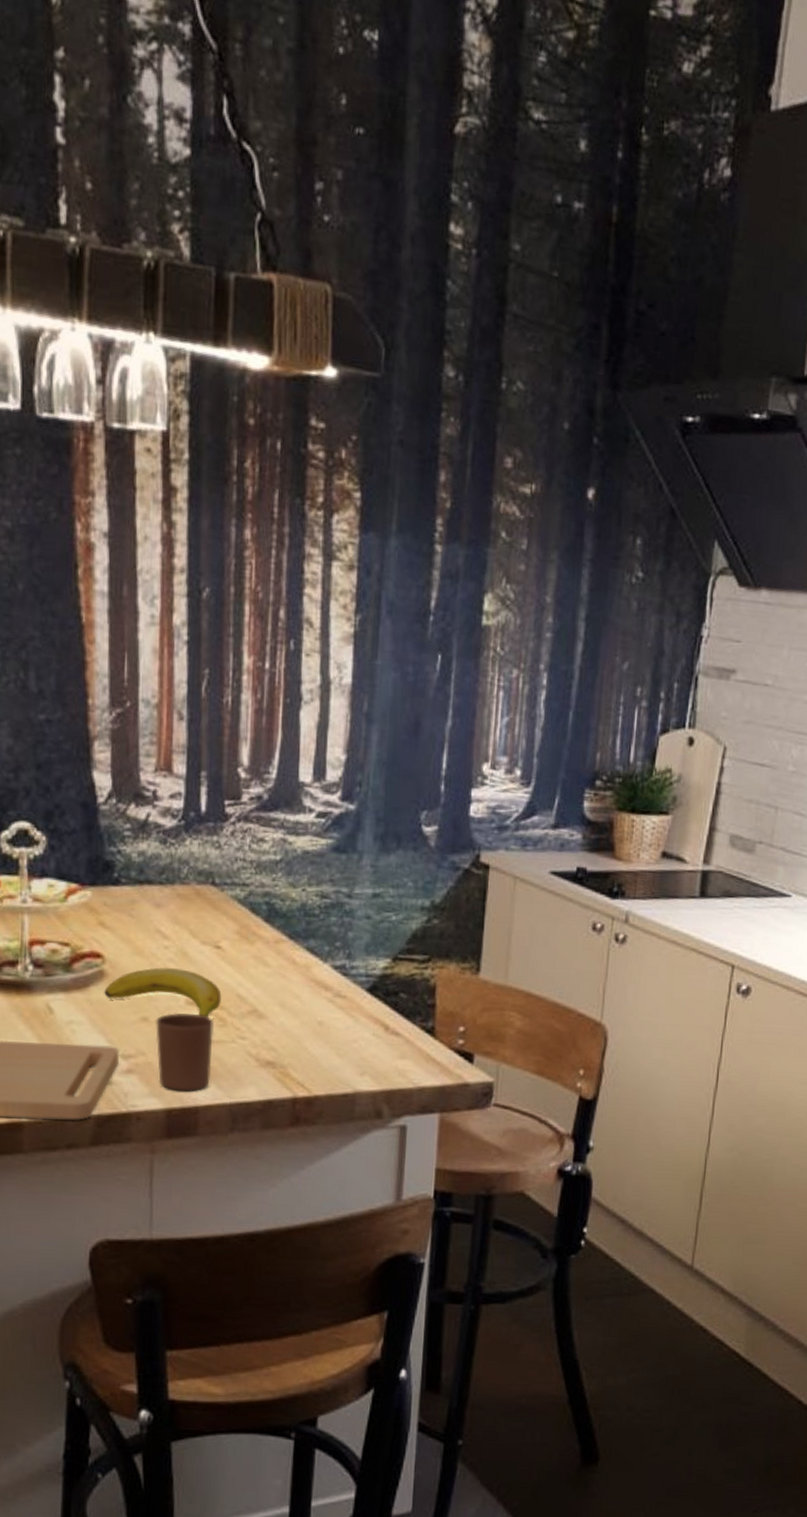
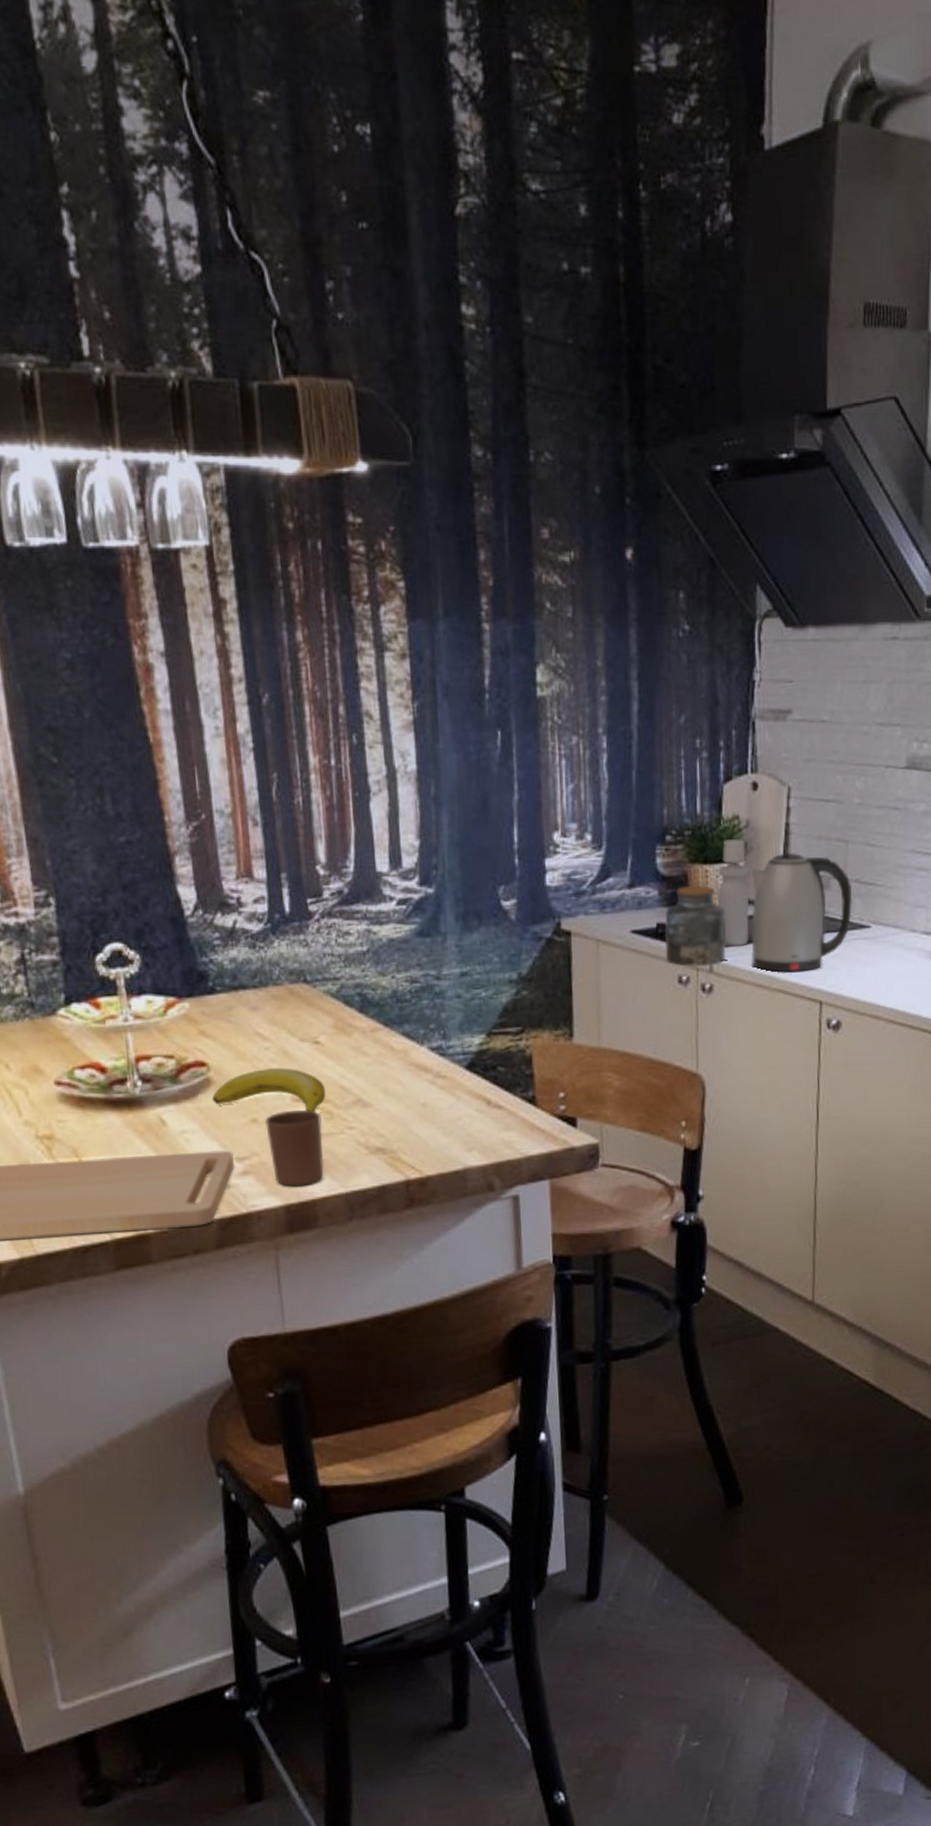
jar: none [582,832,648,917] -> present [665,885,726,968]
spray bottle: none [641,791,676,900] -> present [717,839,750,947]
kettle: none [667,812,776,934] -> present [750,852,853,973]

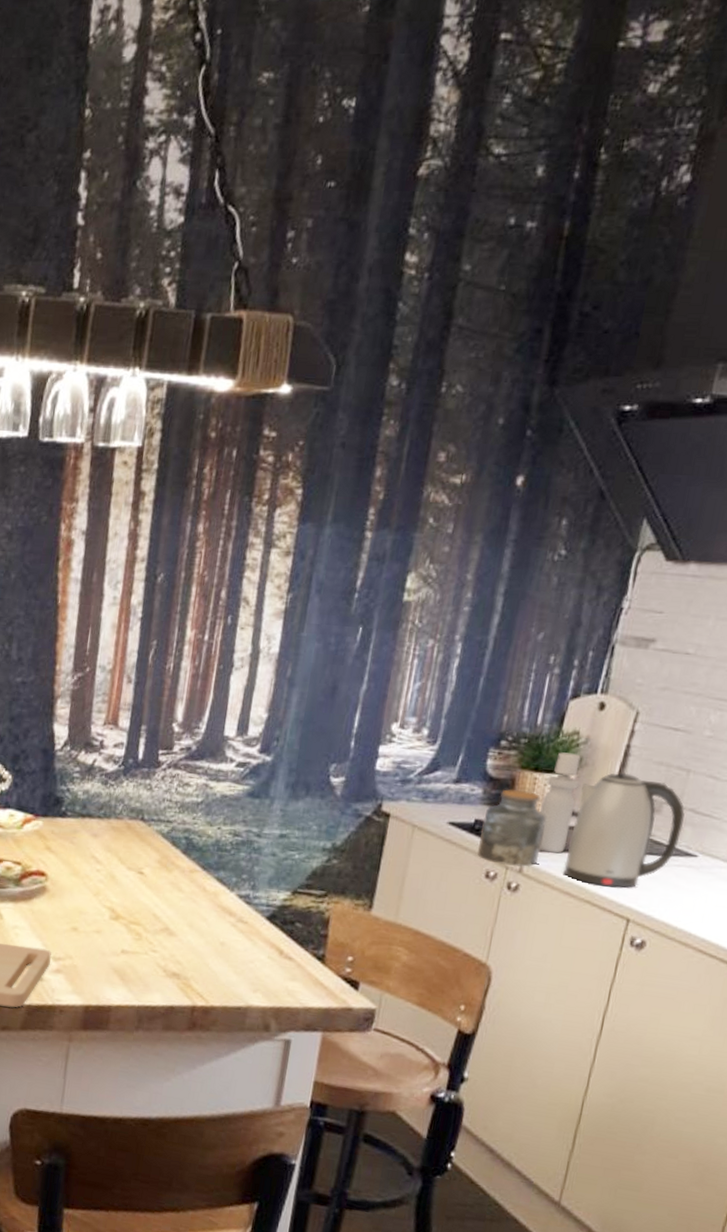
banana: present [212,1068,326,1113] -> none [44,887,140,932]
mug: present [264,1109,324,1187] -> none [81,925,131,993]

